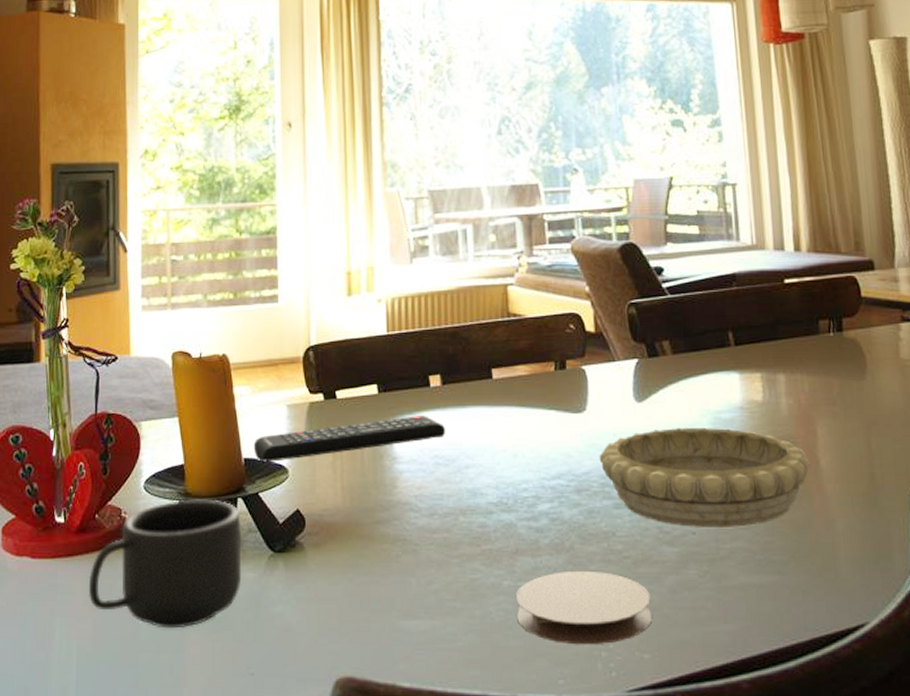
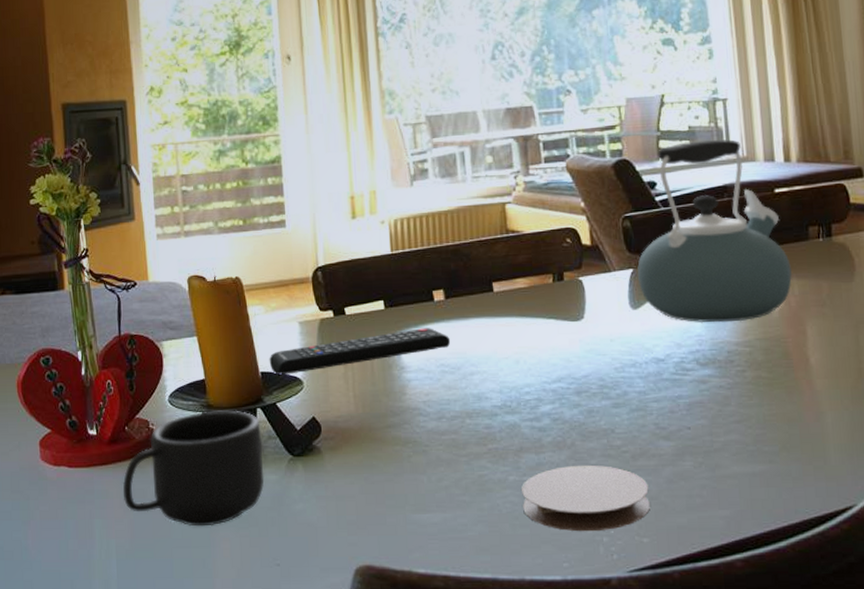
decorative bowl: present [599,428,810,529] -> none [597,331,800,424]
kettle: none [642,225,803,420] -> present [637,139,793,323]

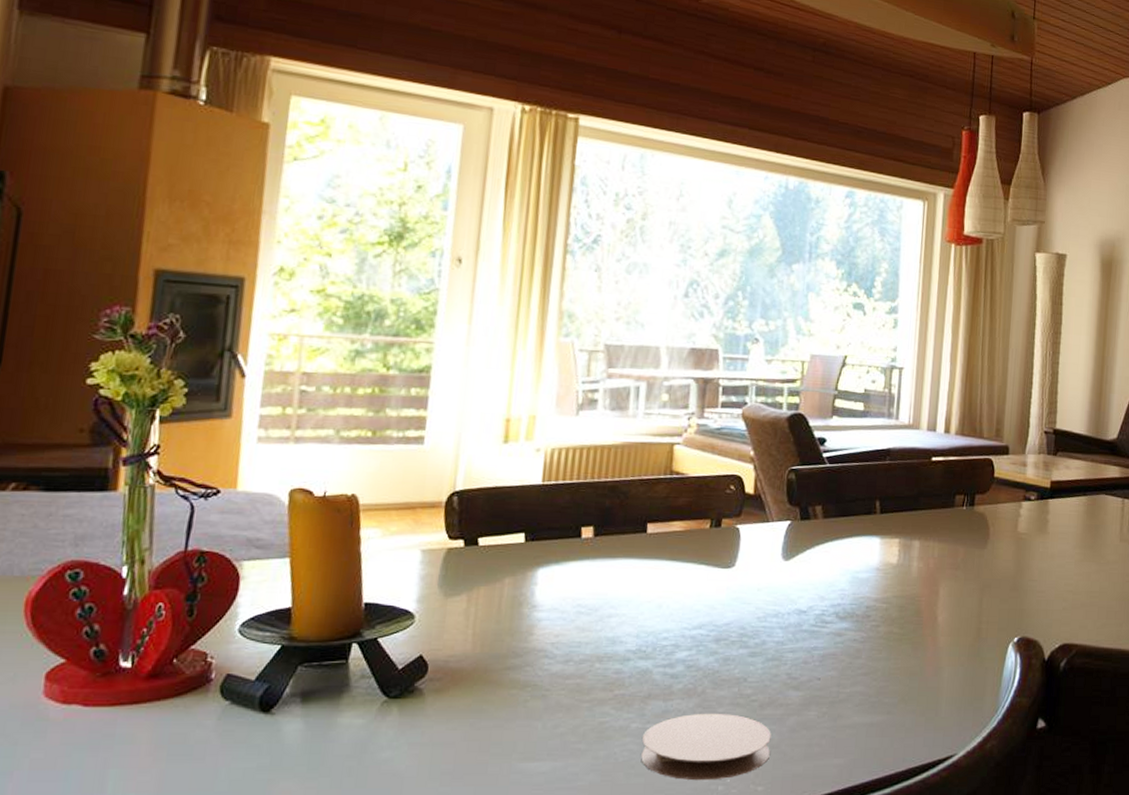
mug: present [122,410,265,527] -> none [155,644,354,778]
remote control: present [269,328,451,376] -> none [377,565,593,608]
kettle: present [637,139,793,323] -> none [793,403,936,579]

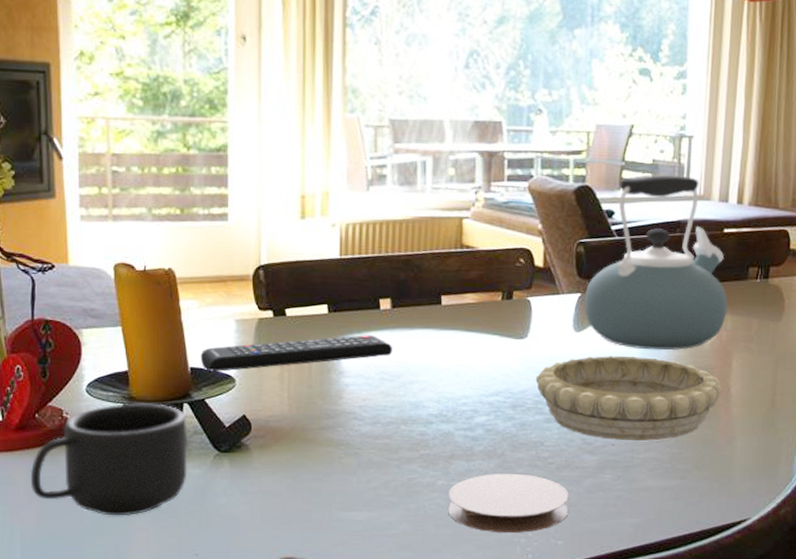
mug: none [155,644,354,778] -> present [30,403,188,516]
remote control: none [377,565,593,608] -> present [200,335,393,373]
decorative bowl: none [741,585,929,675] -> present [535,356,722,442]
kettle: none [793,403,936,579] -> present [584,174,728,351]

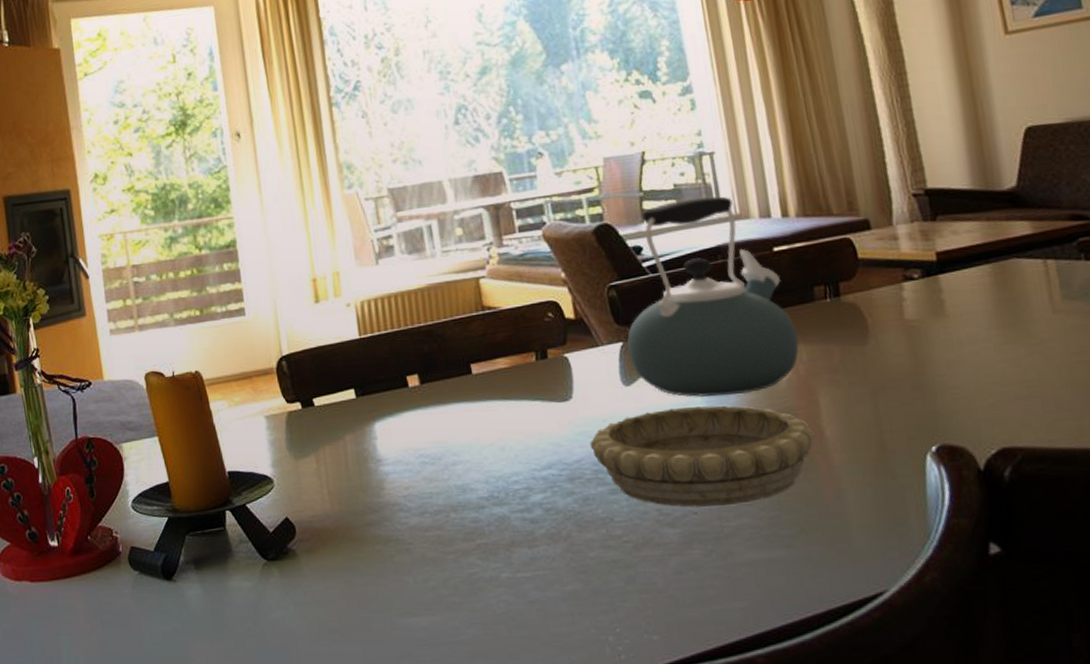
mug: present [30,403,188,516] -> none [89,513,238,640]
remote control: present [200,335,393,373] -> none [235,416,429,475]
coaster: present [448,473,569,534] -> none [515,557,658,631]

